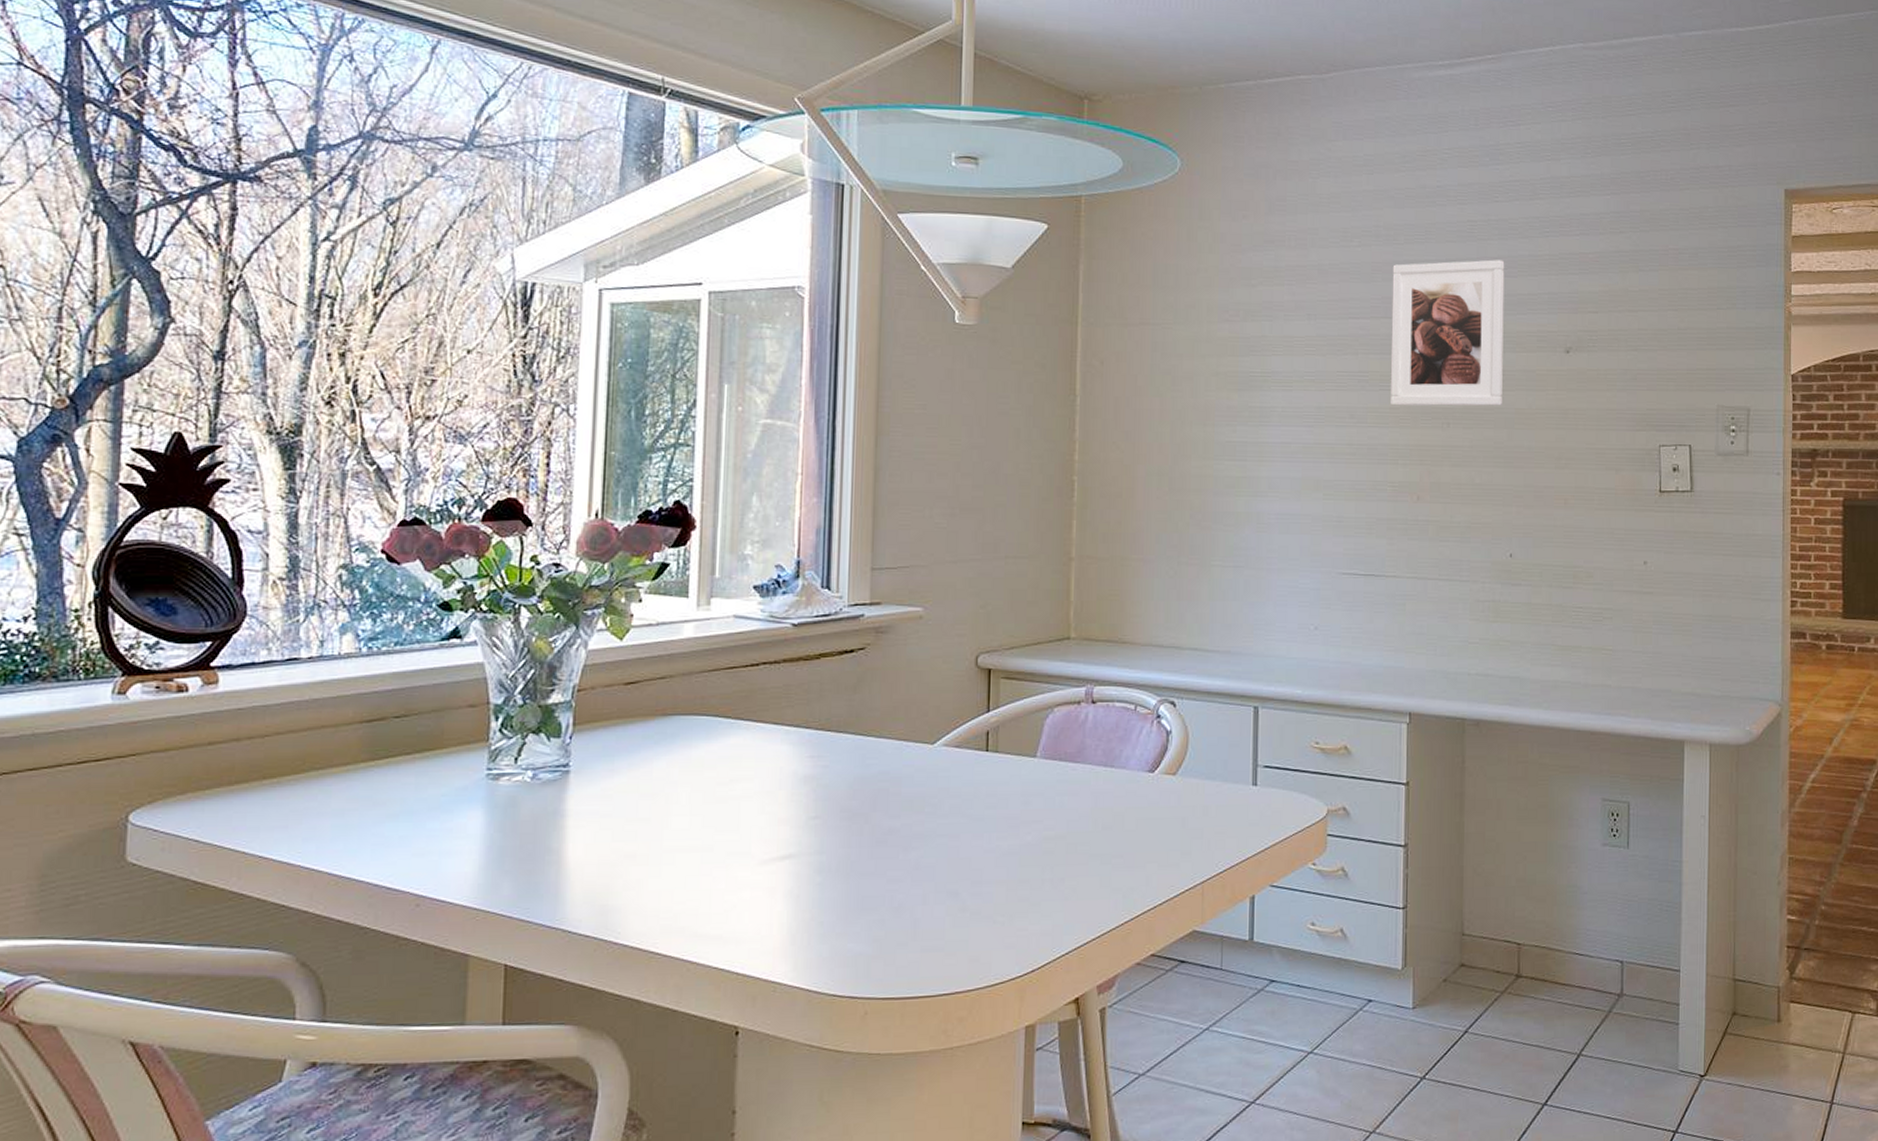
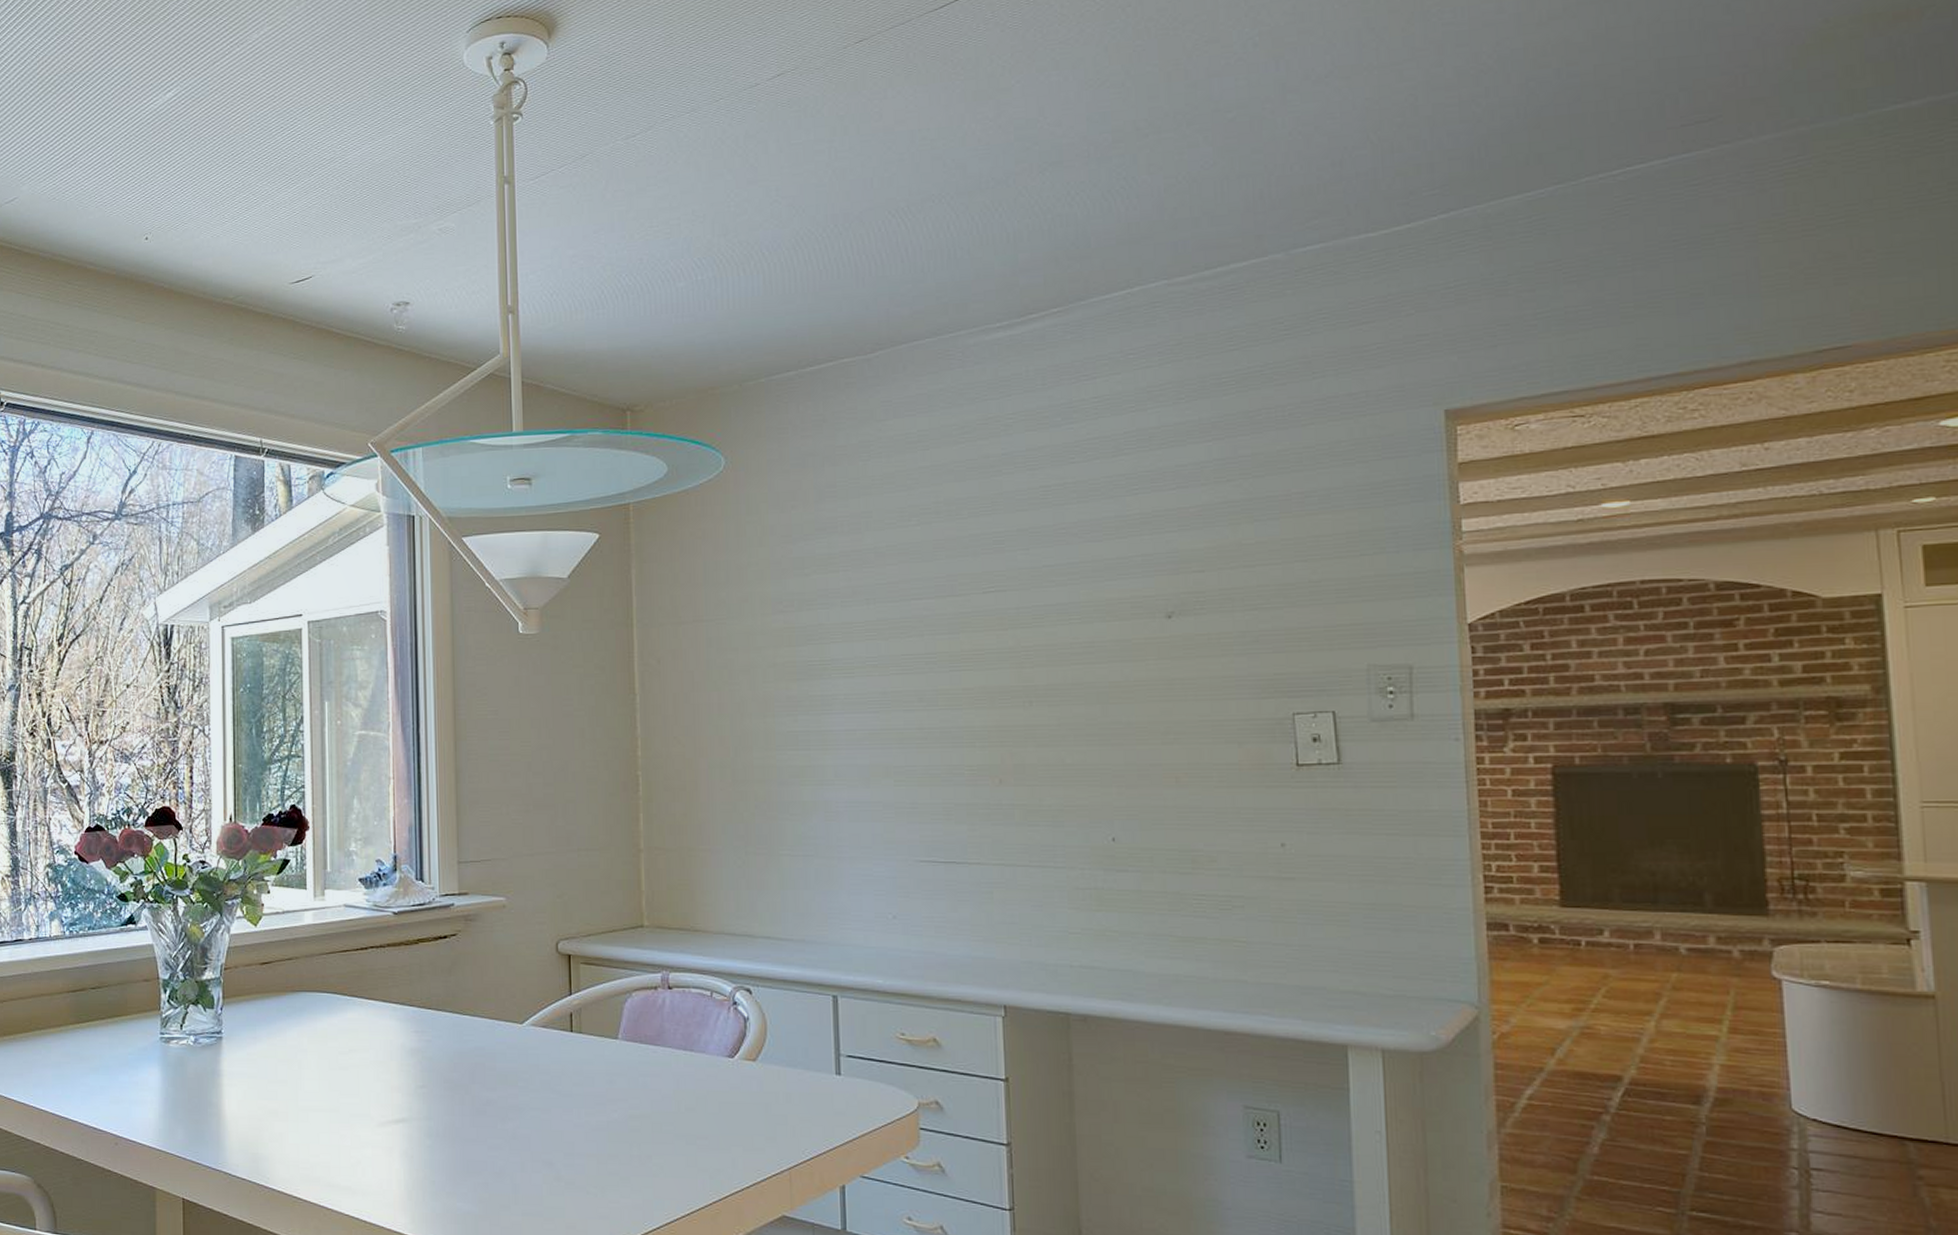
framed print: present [1390,259,1505,406] -> none [957,524,1093,687]

